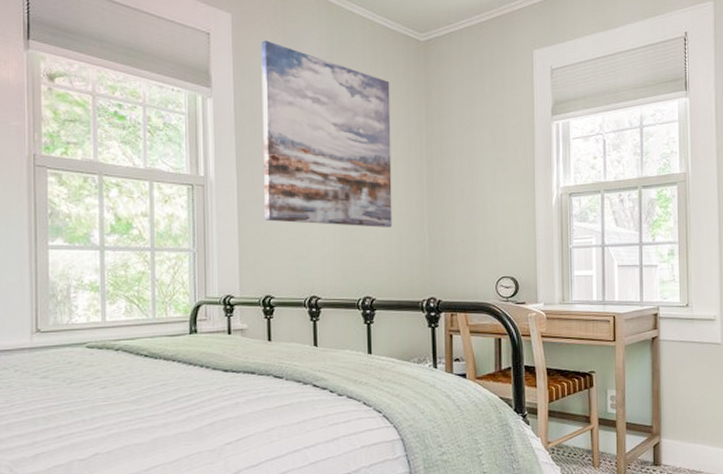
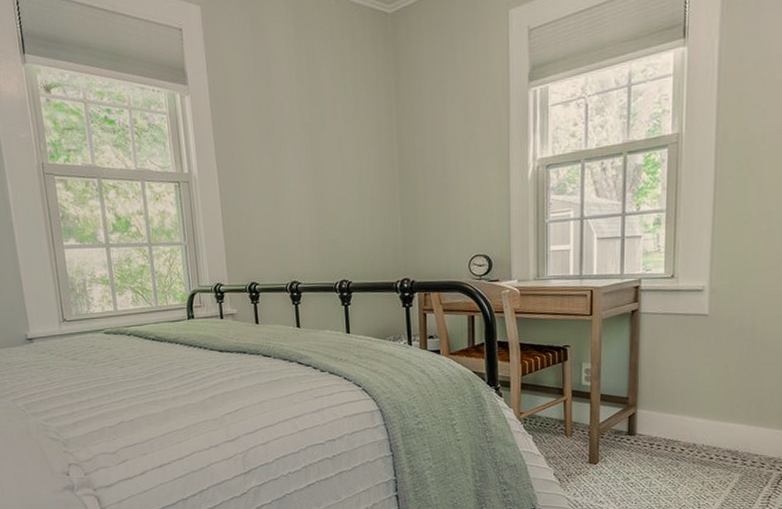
wall art: present [261,40,393,227] -> none [230,30,365,213]

